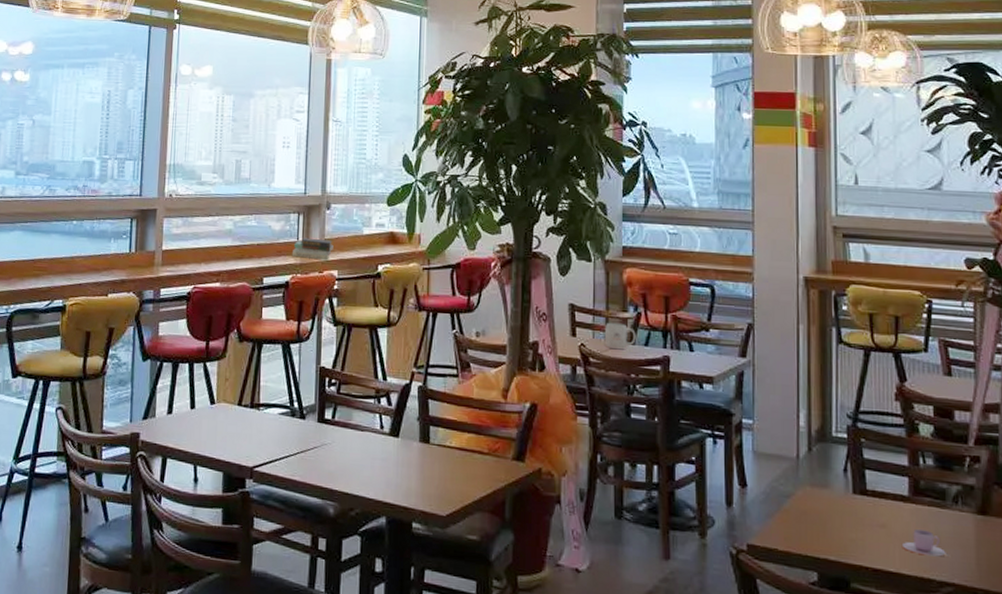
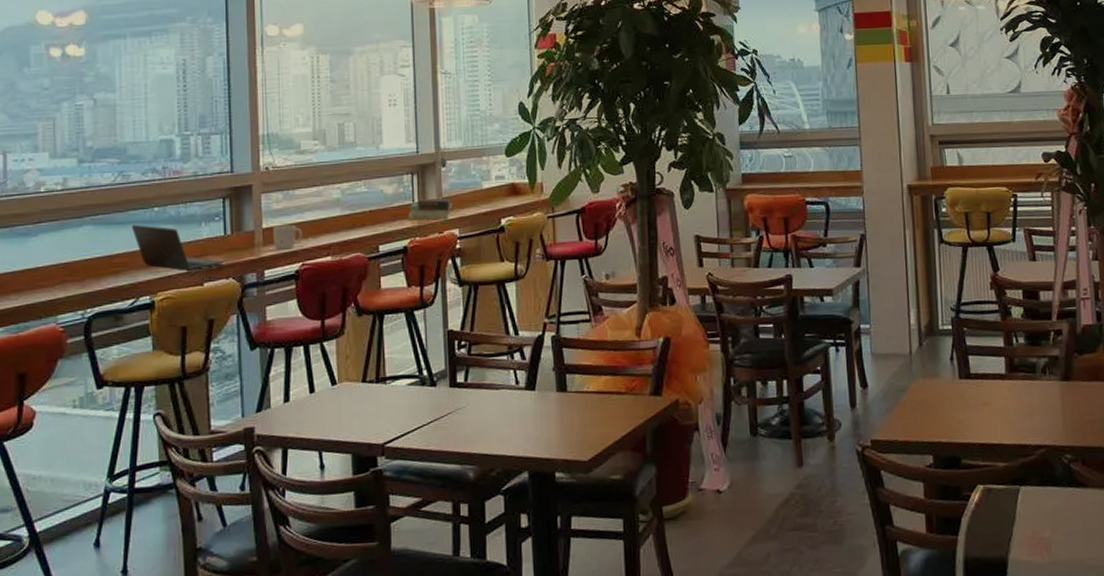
laptop: none [52,235,127,281] -> present [131,225,224,271]
mug: none [170,248,197,272] -> present [272,224,303,250]
mug: present [604,323,636,350] -> none [730,249,760,275]
teacup: present [901,529,949,557] -> none [1001,402,1041,425]

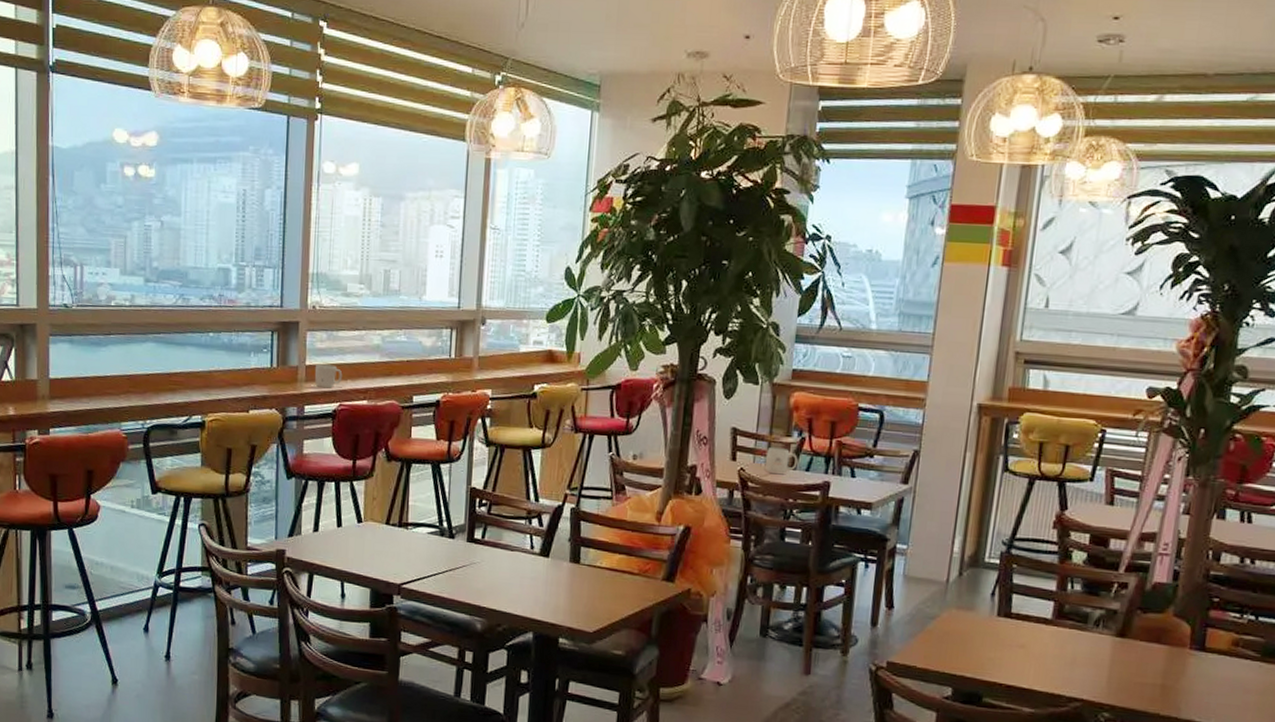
laptop: present [131,225,224,271] -> none [188,347,268,397]
books: present [408,198,452,220] -> none [443,354,488,379]
mug: none [730,249,760,275] -> present [764,448,798,475]

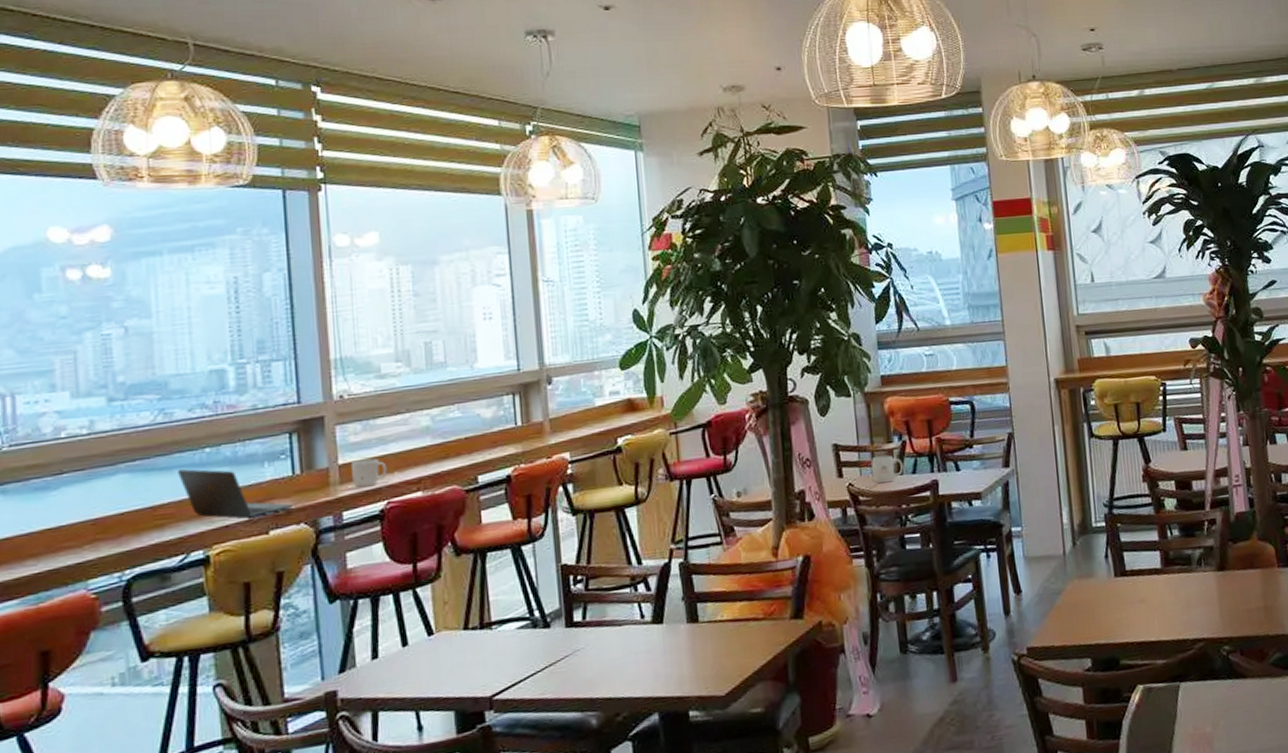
laptop: none [188,347,268,397] -> present [176,469,293,519]

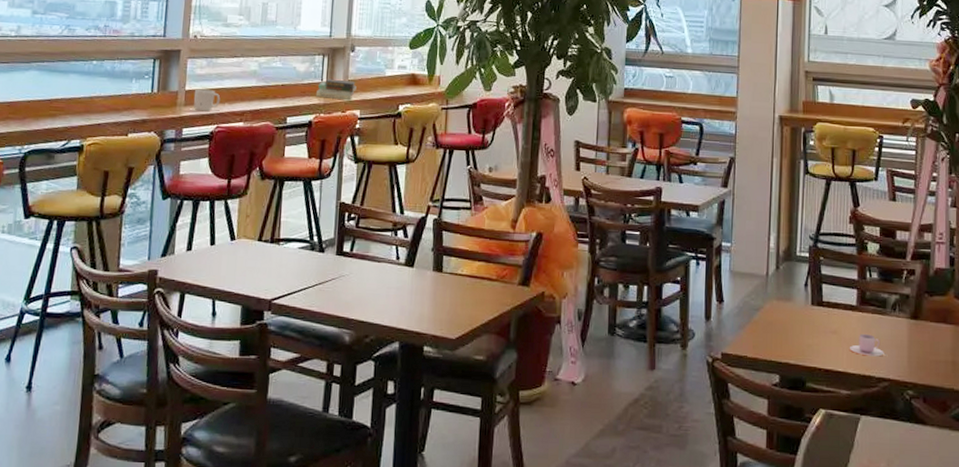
laptop: present [176,469,293,519] -> none [70,75,148,121]
books: none [510,419,561,445] -> present [315,78,357,101]
mug: present [871,455,904,484] -> none [605,158,633,183]
teacup: none [1159,595,1198,619] -> present [849,334,887,357]

